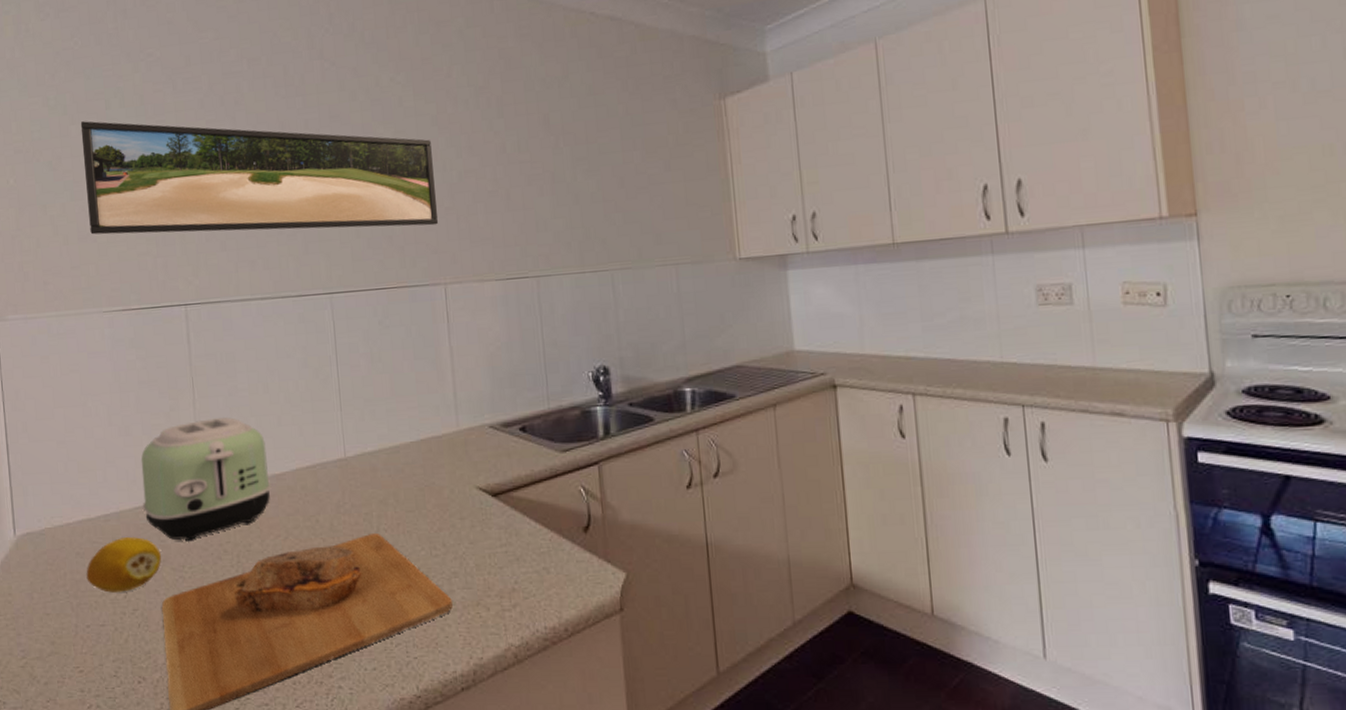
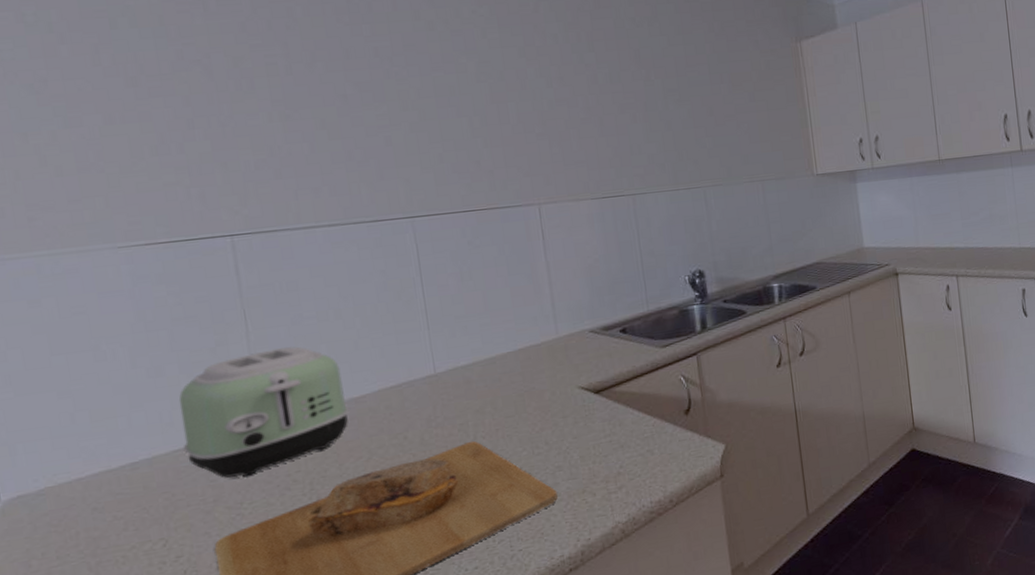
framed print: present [80,121,439,235] -> none [73,40,530,165]
fruit: present [86,537,162,593] -> none [107,481,213,545]

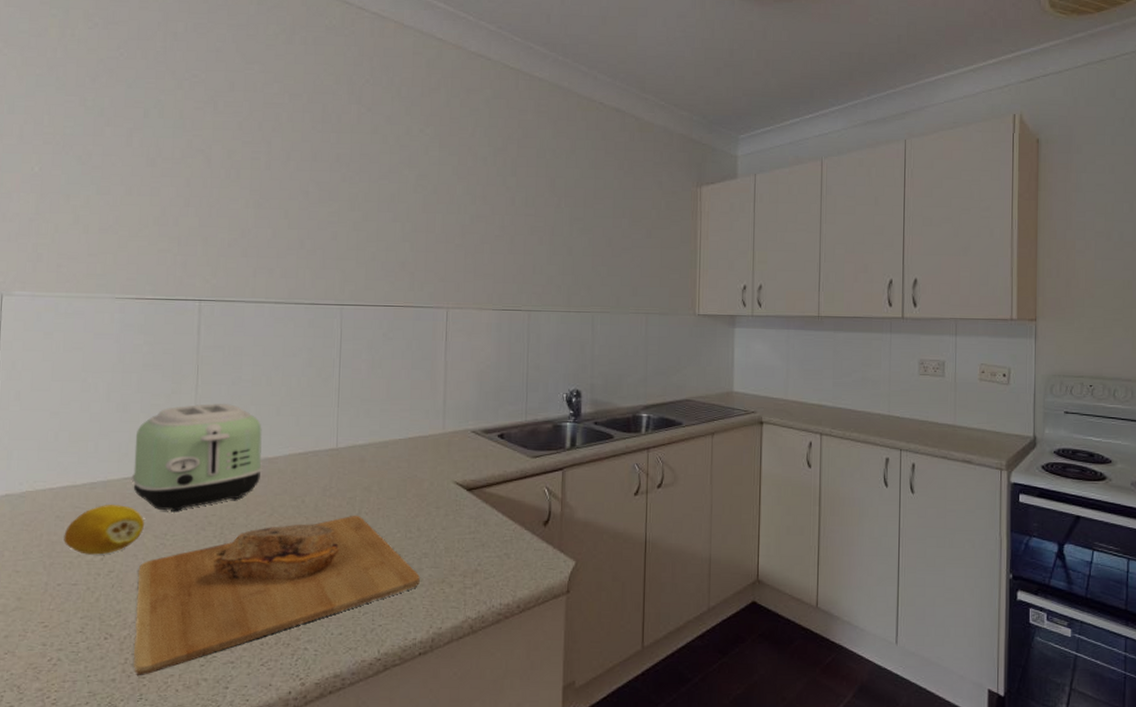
fruit: none [107,481,213,545] -> present [64,505,145,555]

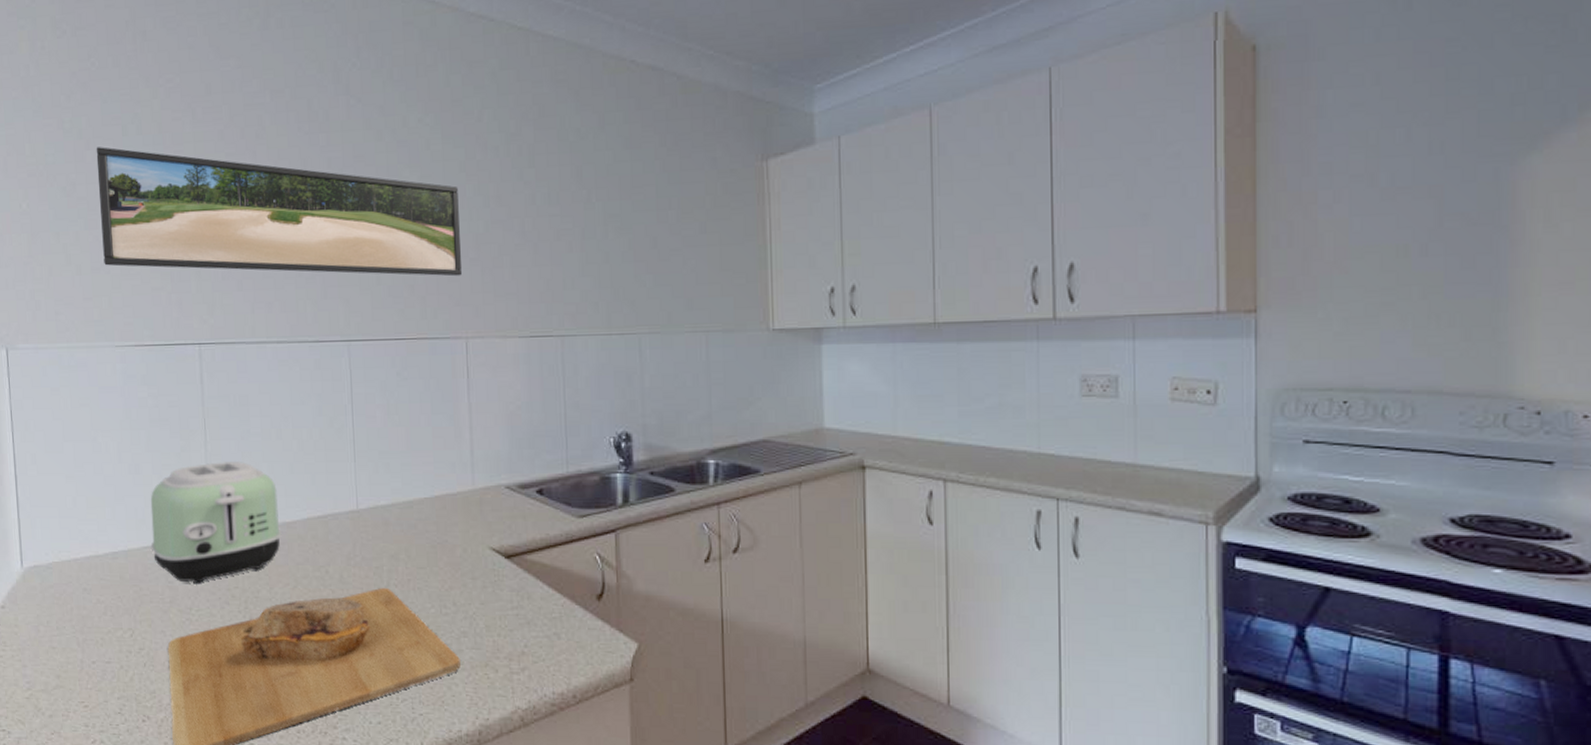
fruit: present [64,505,145,555] -> none [93,576,169,631]
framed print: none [112,125,450,258] -> present [96,147,463,277]

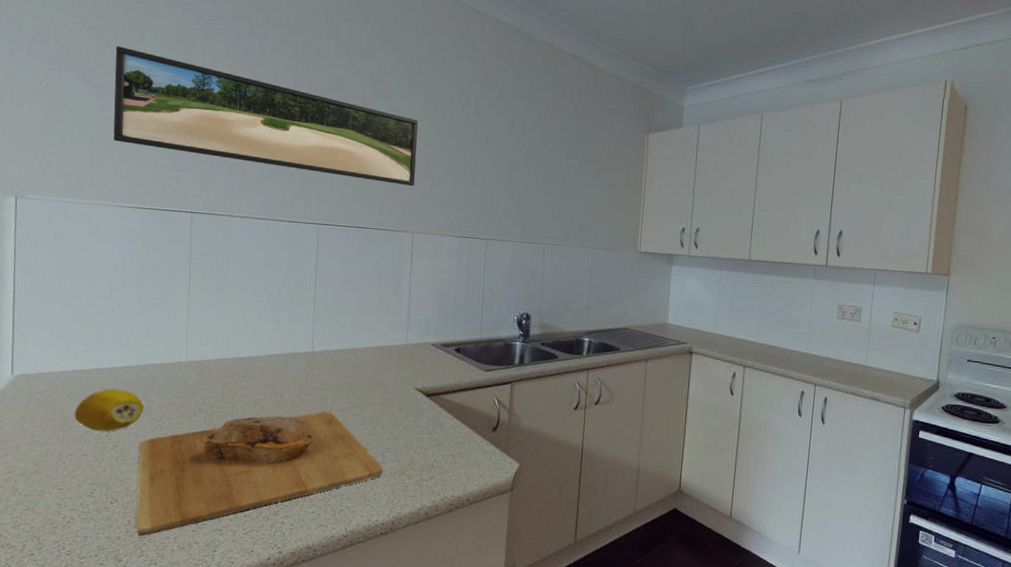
fruit: none [93,576,169,631] -> present [74,388,145,431]
toaster: present [150,462,282,583] -> none [132,305,247,398]

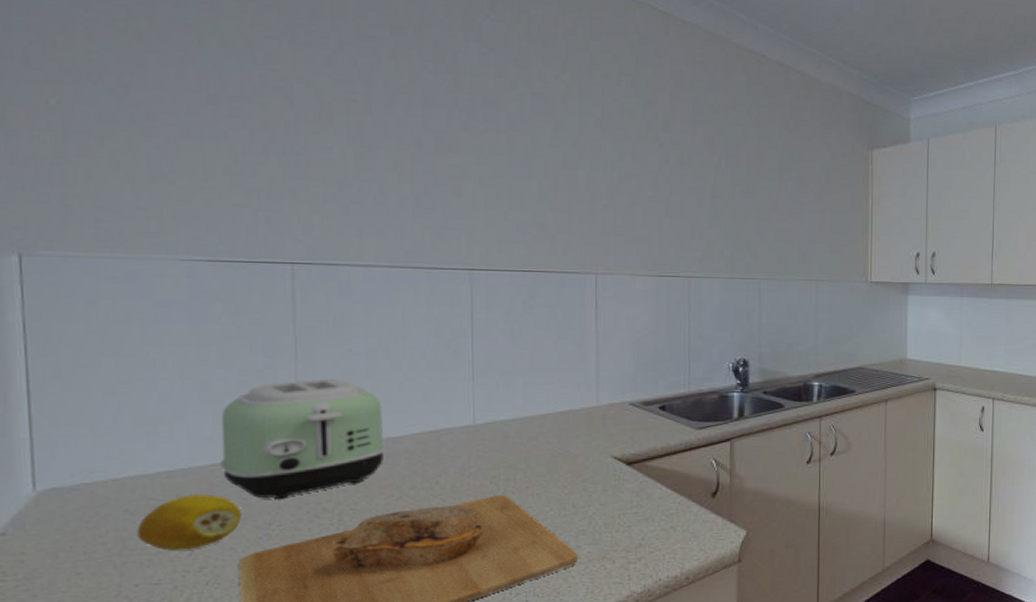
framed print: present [113,46,418,187] -> none [160,52,595,219]
toaster: none [132,305,247,398] -> present [219,380,386,499]

